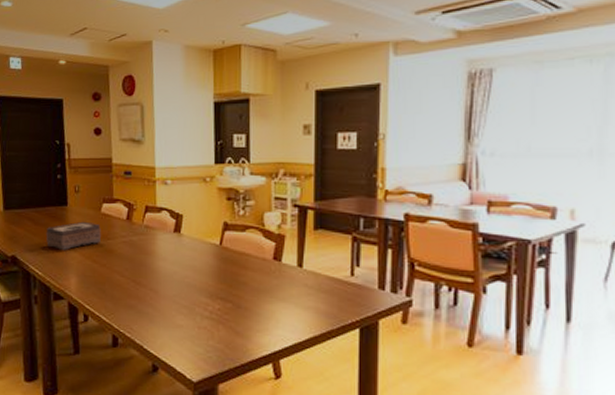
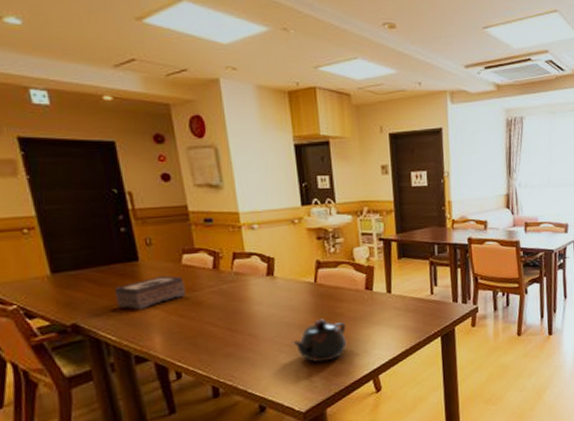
teapot: none [190,284,248,333] -> present [291,318,347,363]

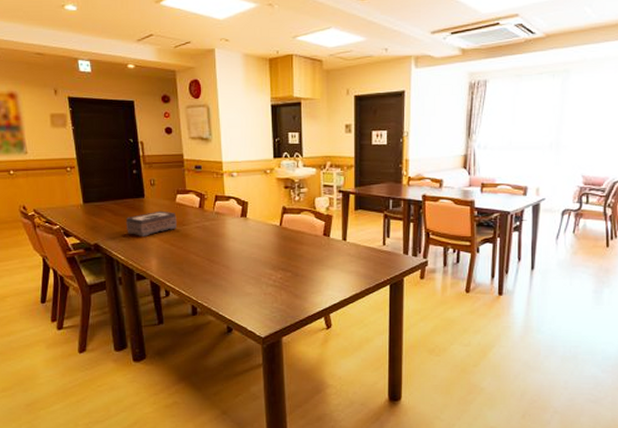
teapot: present [291,318,347,363] -> none [257,258,304,296]

